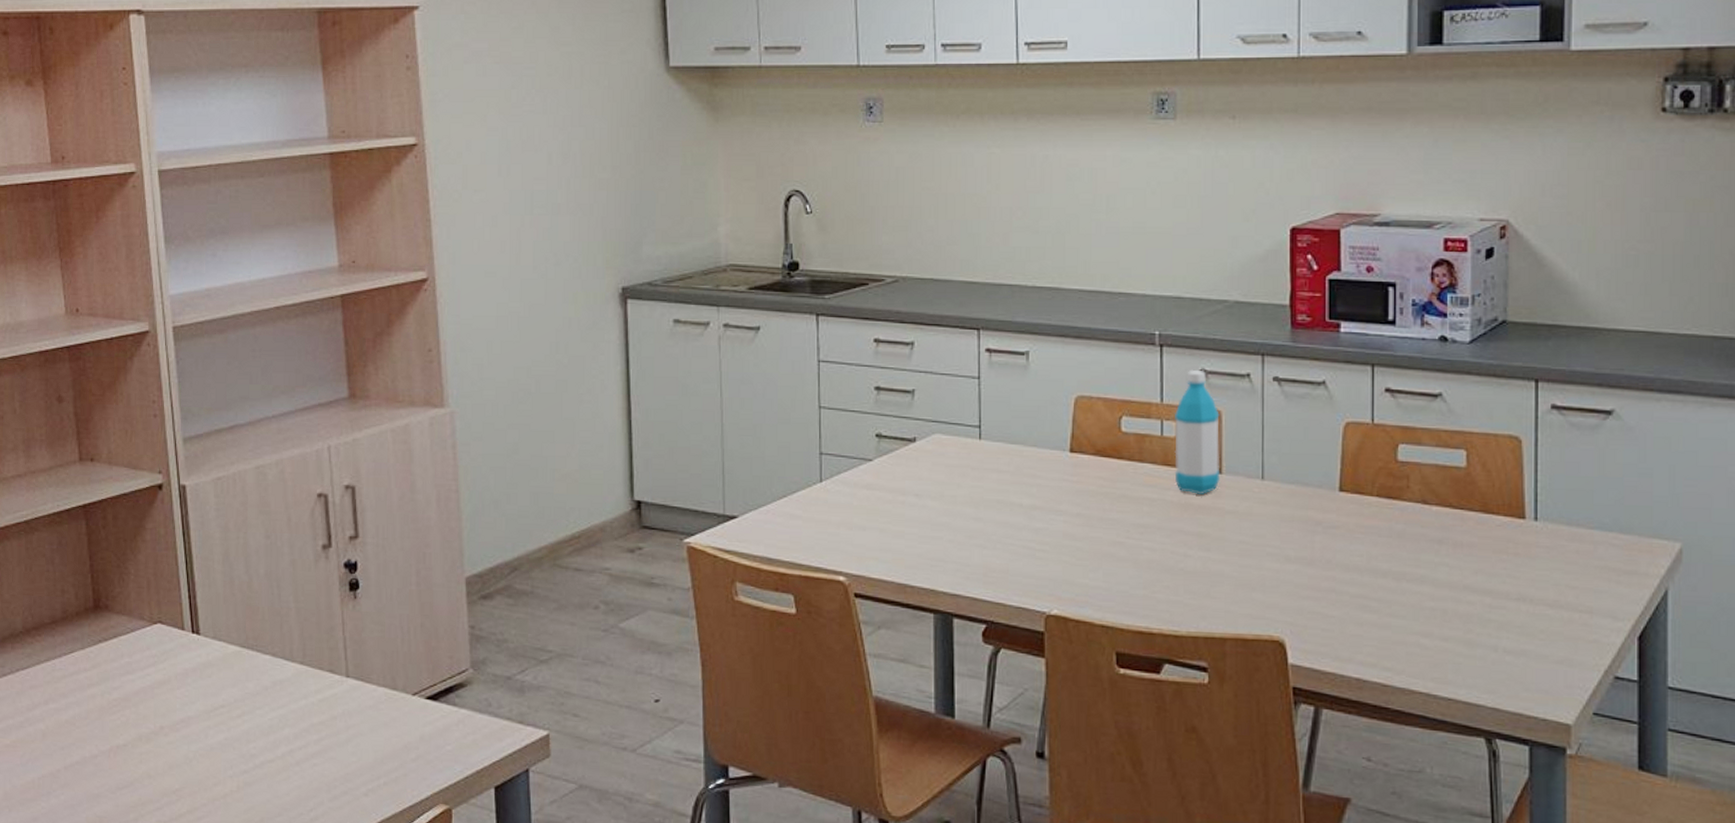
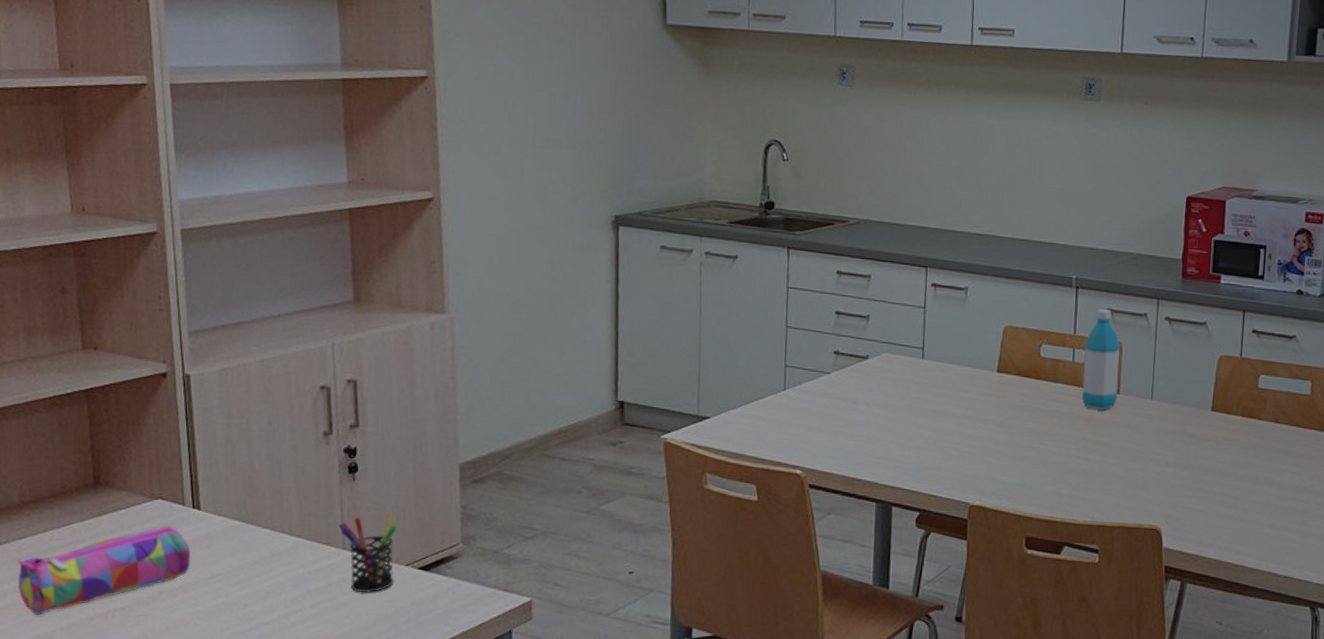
pencil case: none [21,651,192,754] -> present [17,524,191,616]
pen holder: none [341,633,403,727] -> present [338,511,398,593]

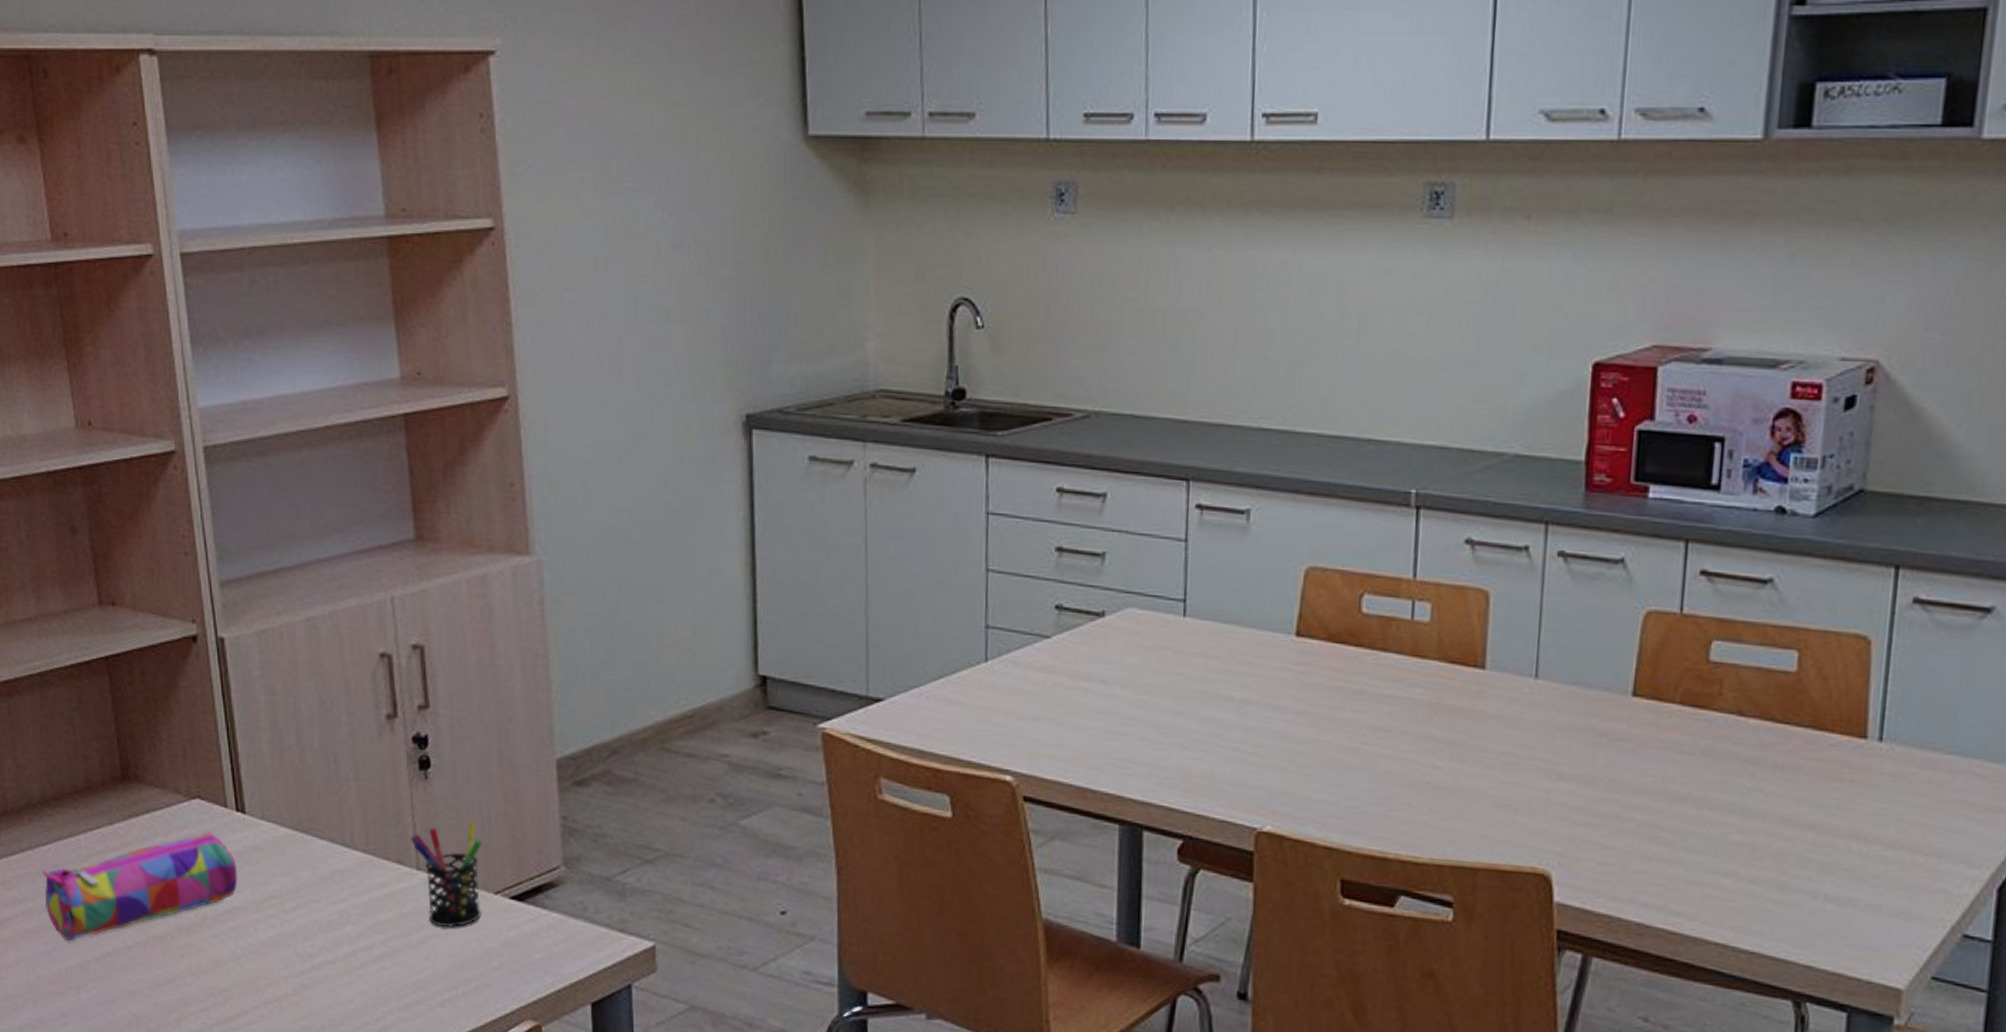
water bottle: present [1082,308,1121,410] -> none [1426,538,1487,694]

